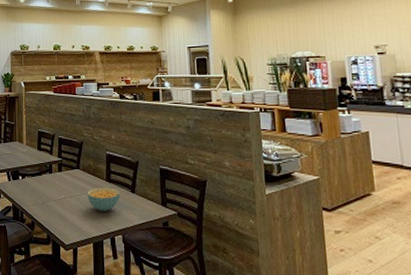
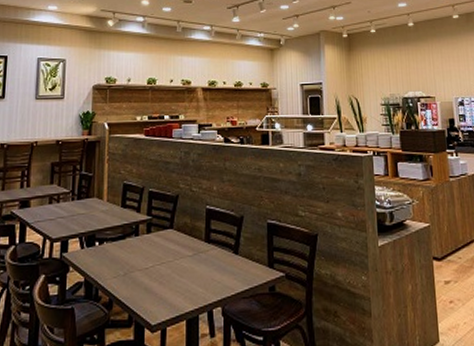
cereal bowl: present [87,187,121,211] -> none [182,249,221,279]

